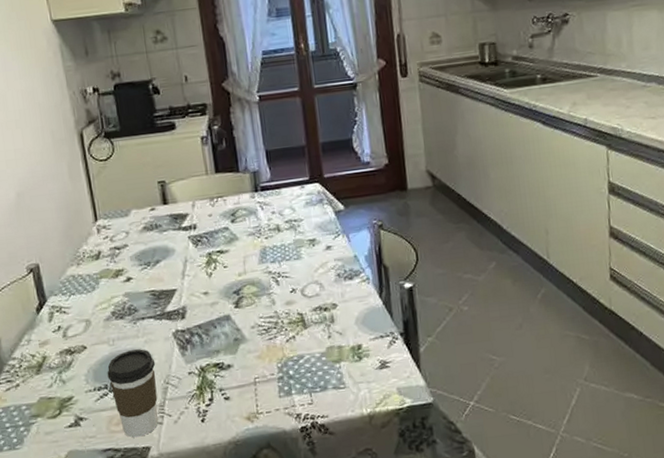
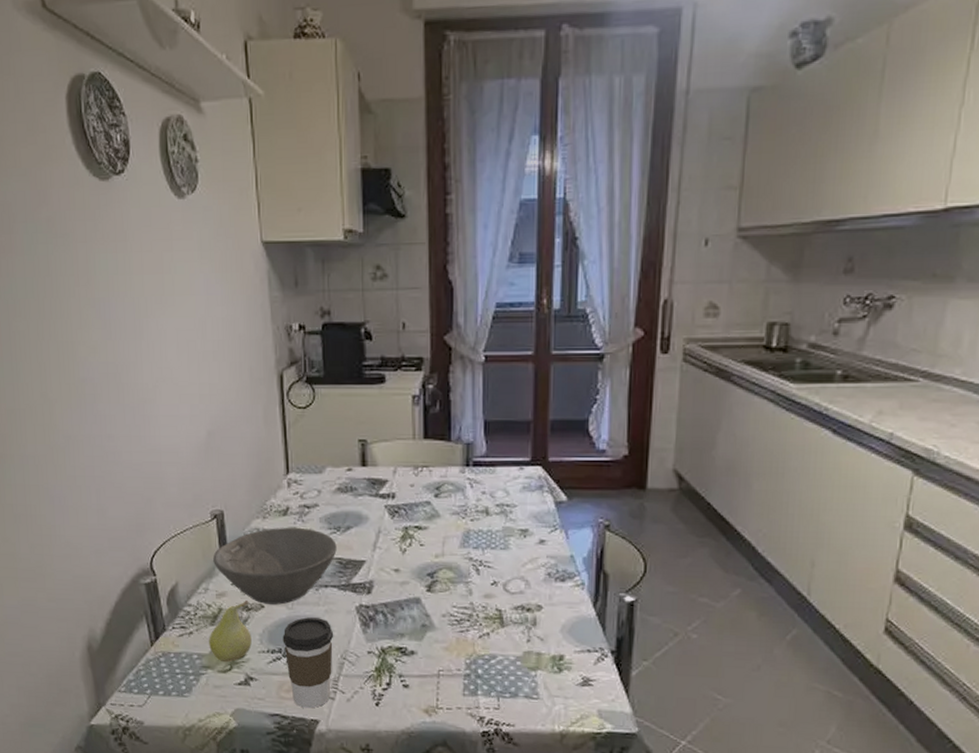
bowl: none [33,268,149,345] -> present [213,528,337,605]
fruit: none [36,345,78,408] -> present [209,600,252,663]

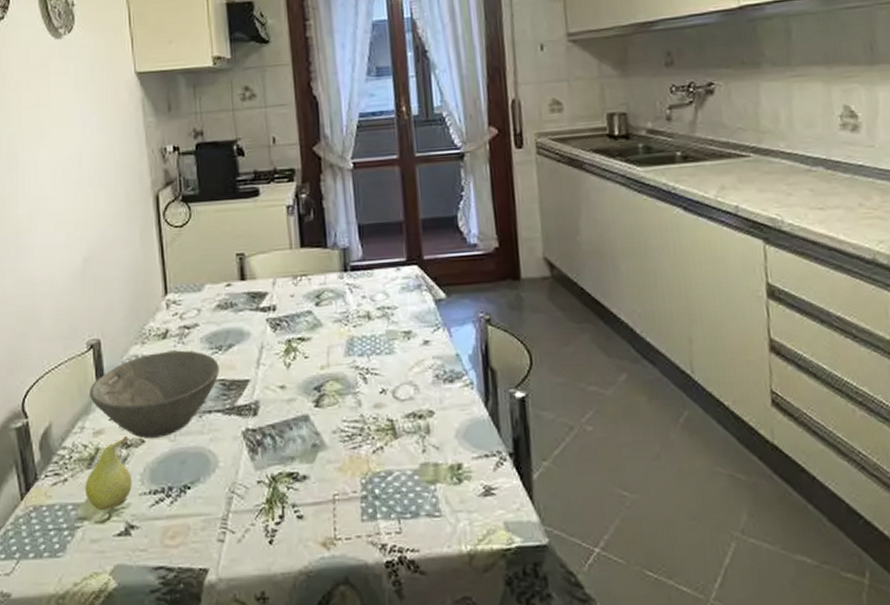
coffee cup: present [282,617,334,709] -> none [165,448,221,556]

